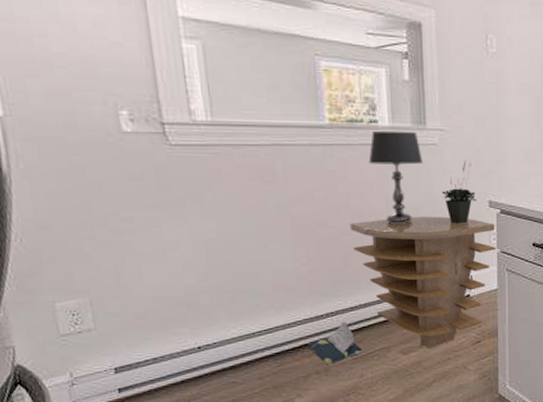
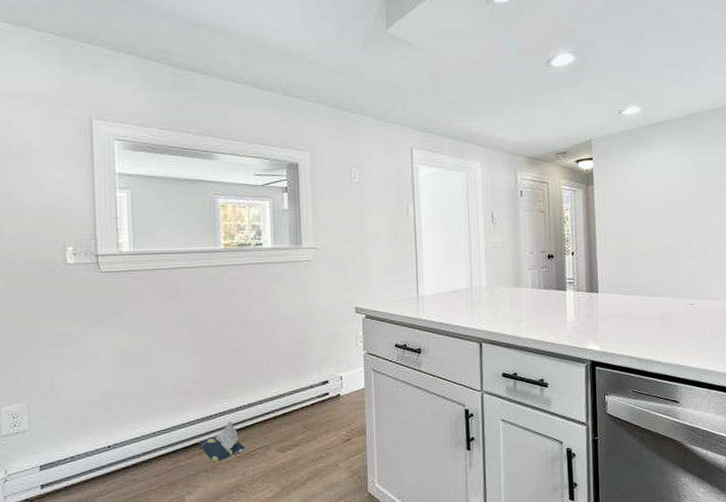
side table: present [350,216,496,349] -> none [238,323,362,447]
table lamp: present [368,131,423,224] -> none [254,251,299,331]
potted plant: present [441,161,477,224] -> none [314,273,345,329]

